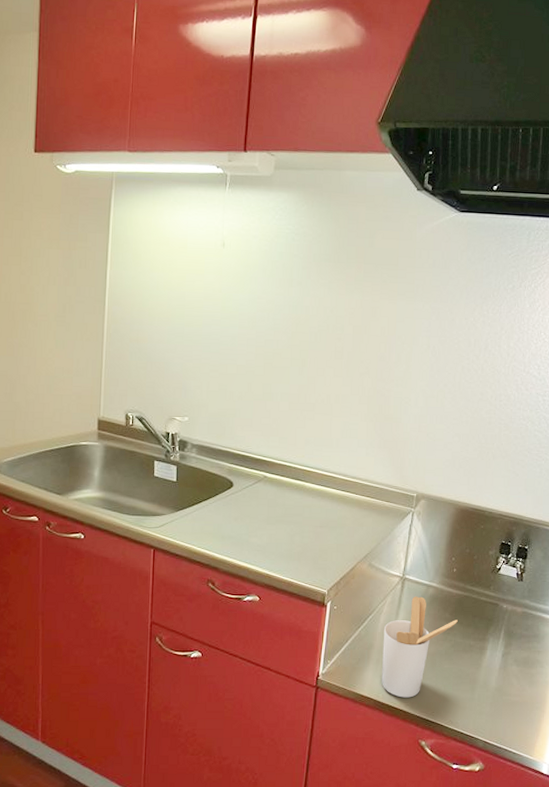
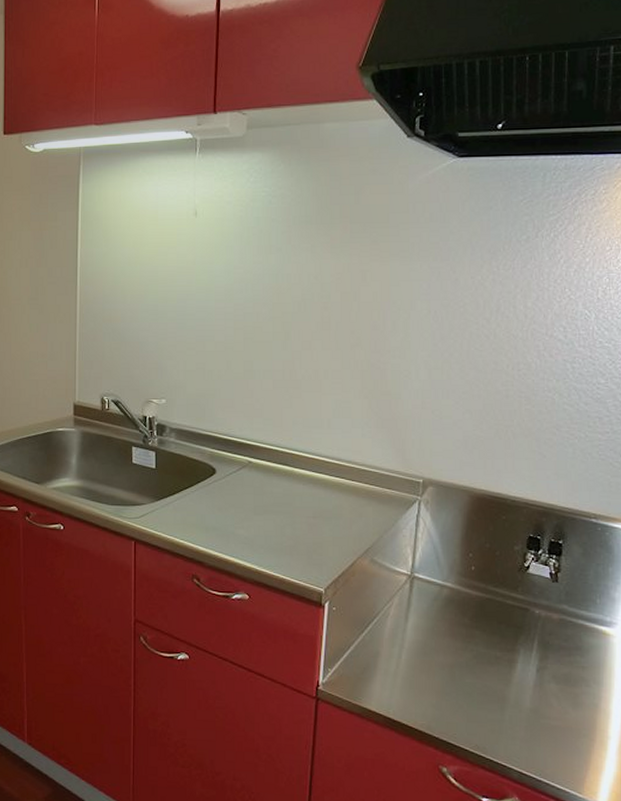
utensil holder: present [382,596,458,698] -> none [391,598,480,716]

